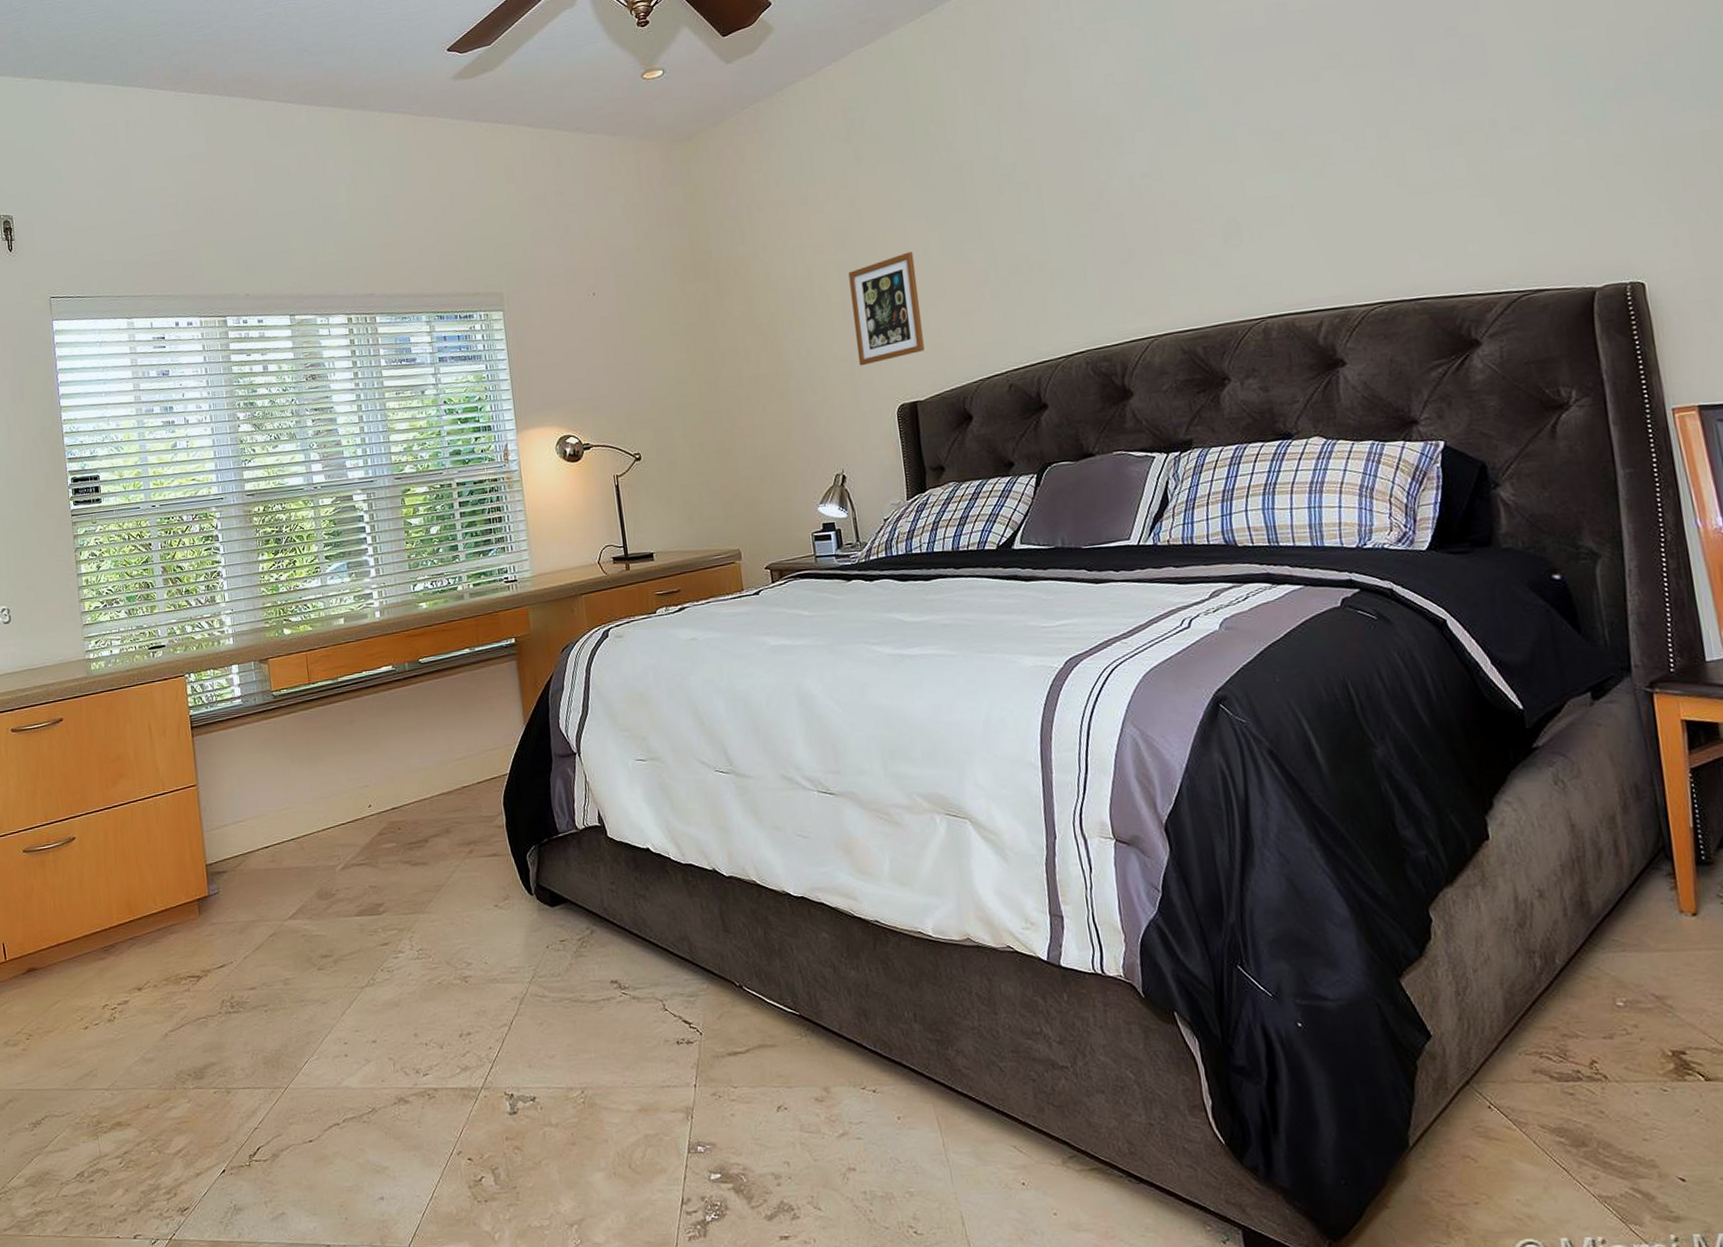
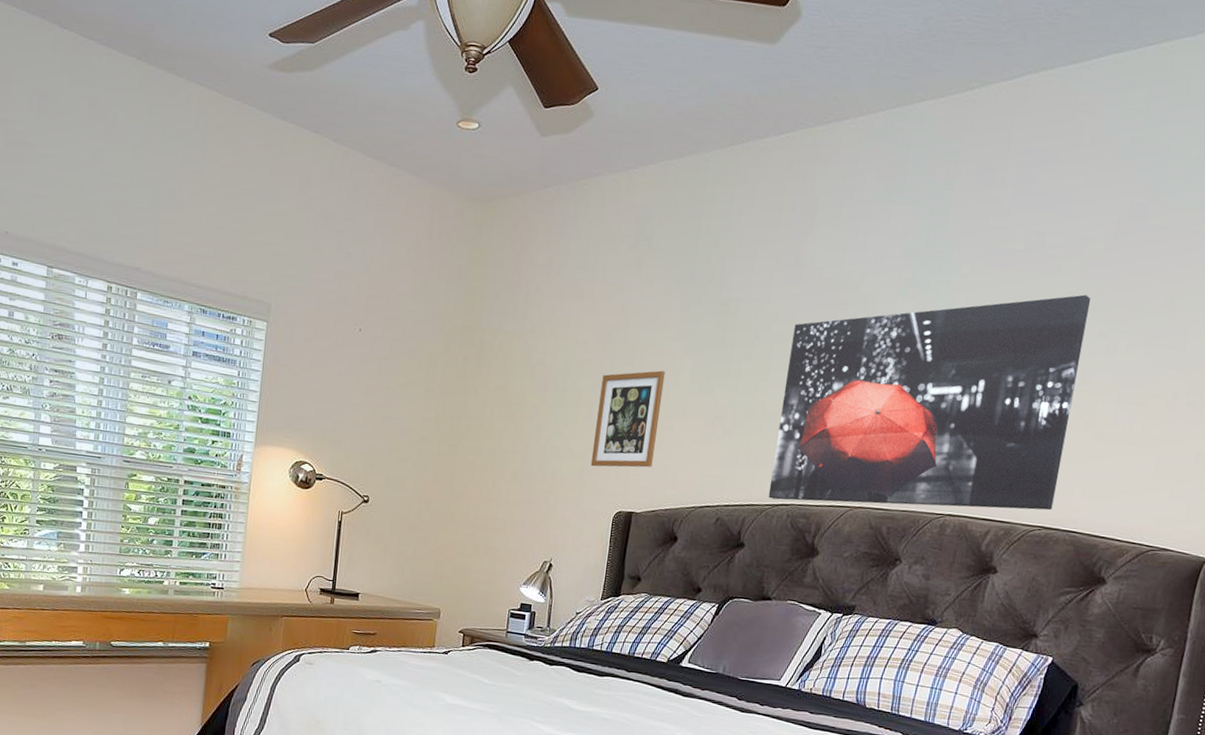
wall art: none [1037,50,1389,351] -> present [768,294,1091,511]

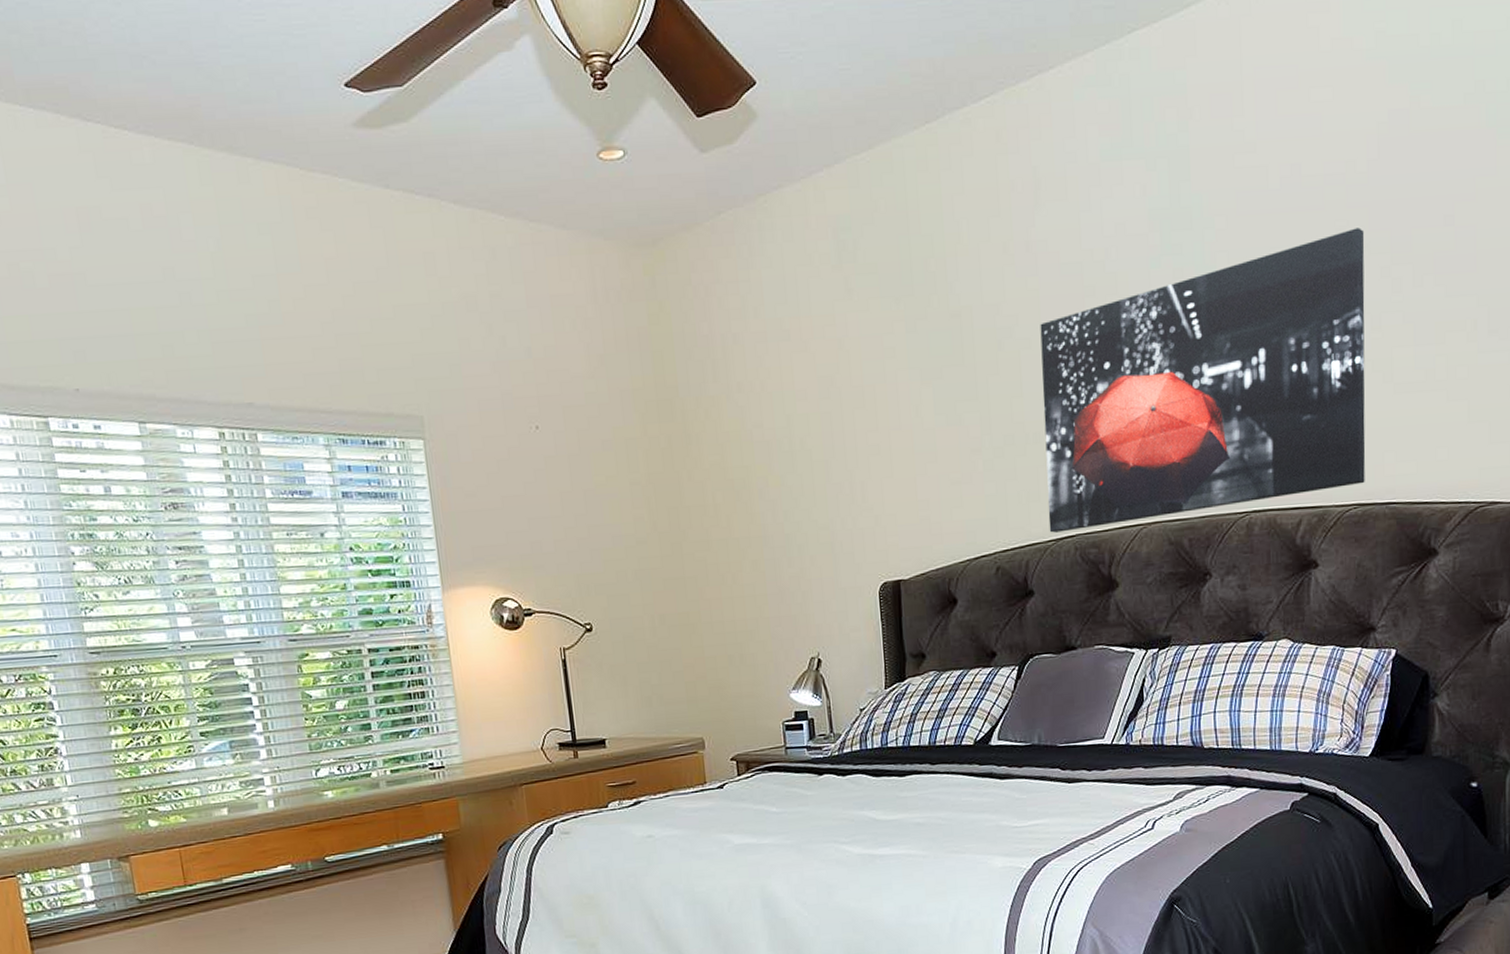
picture frame: present [590,370,666,468] -> none [833,408,911,536]

